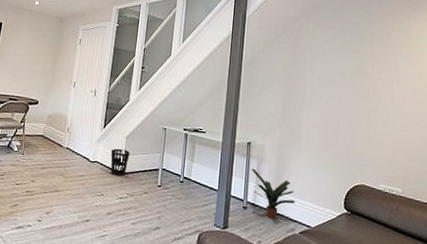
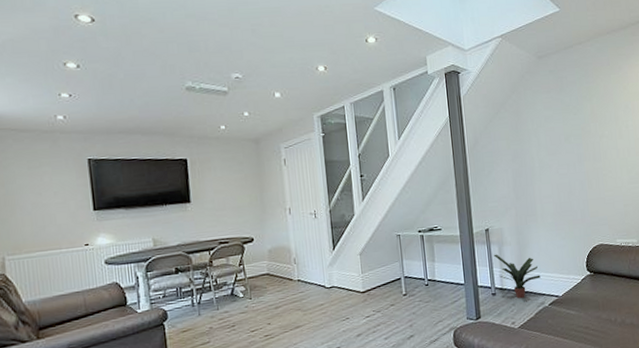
wastebasket: present [110,148,130,177] -> none [346,266,368,297]

